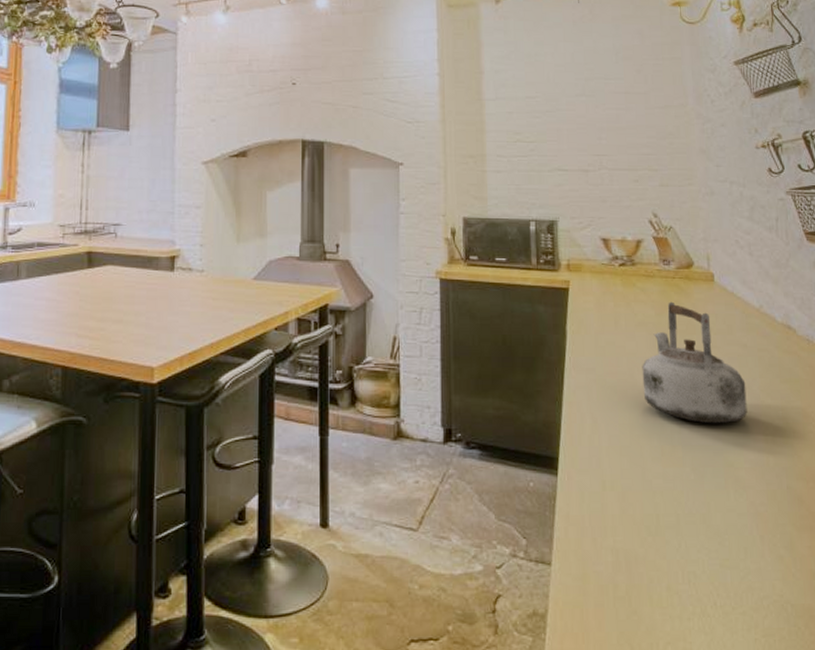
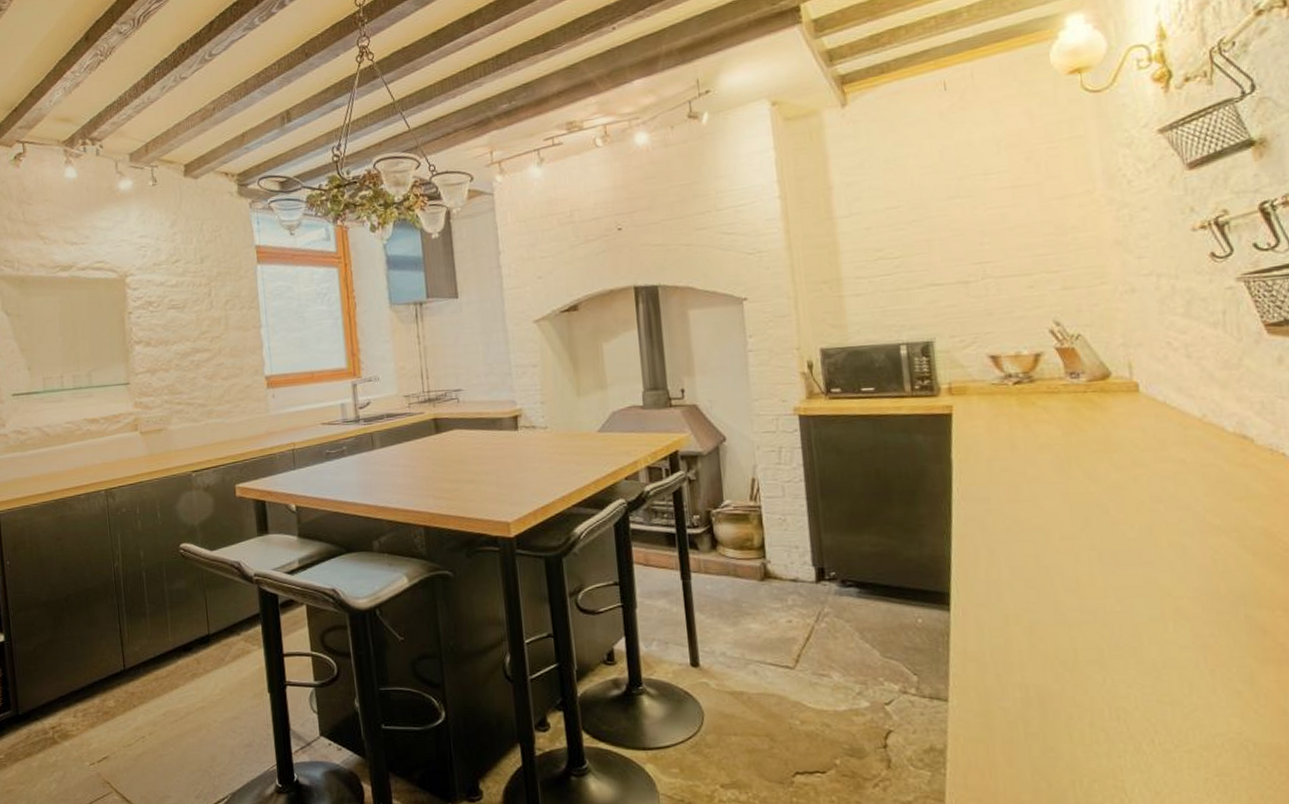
kettle: present [642,301,748,424] -> none [1048,418,1189,551]

